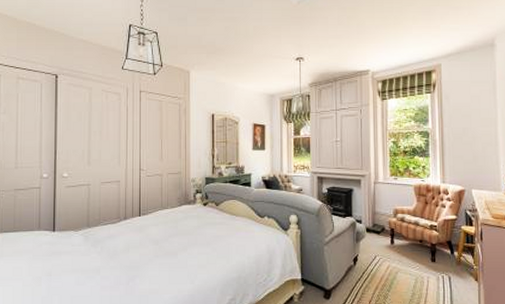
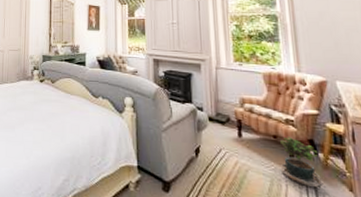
potted plant: none [424,240,456,280] -> present [279,137,323,187]

